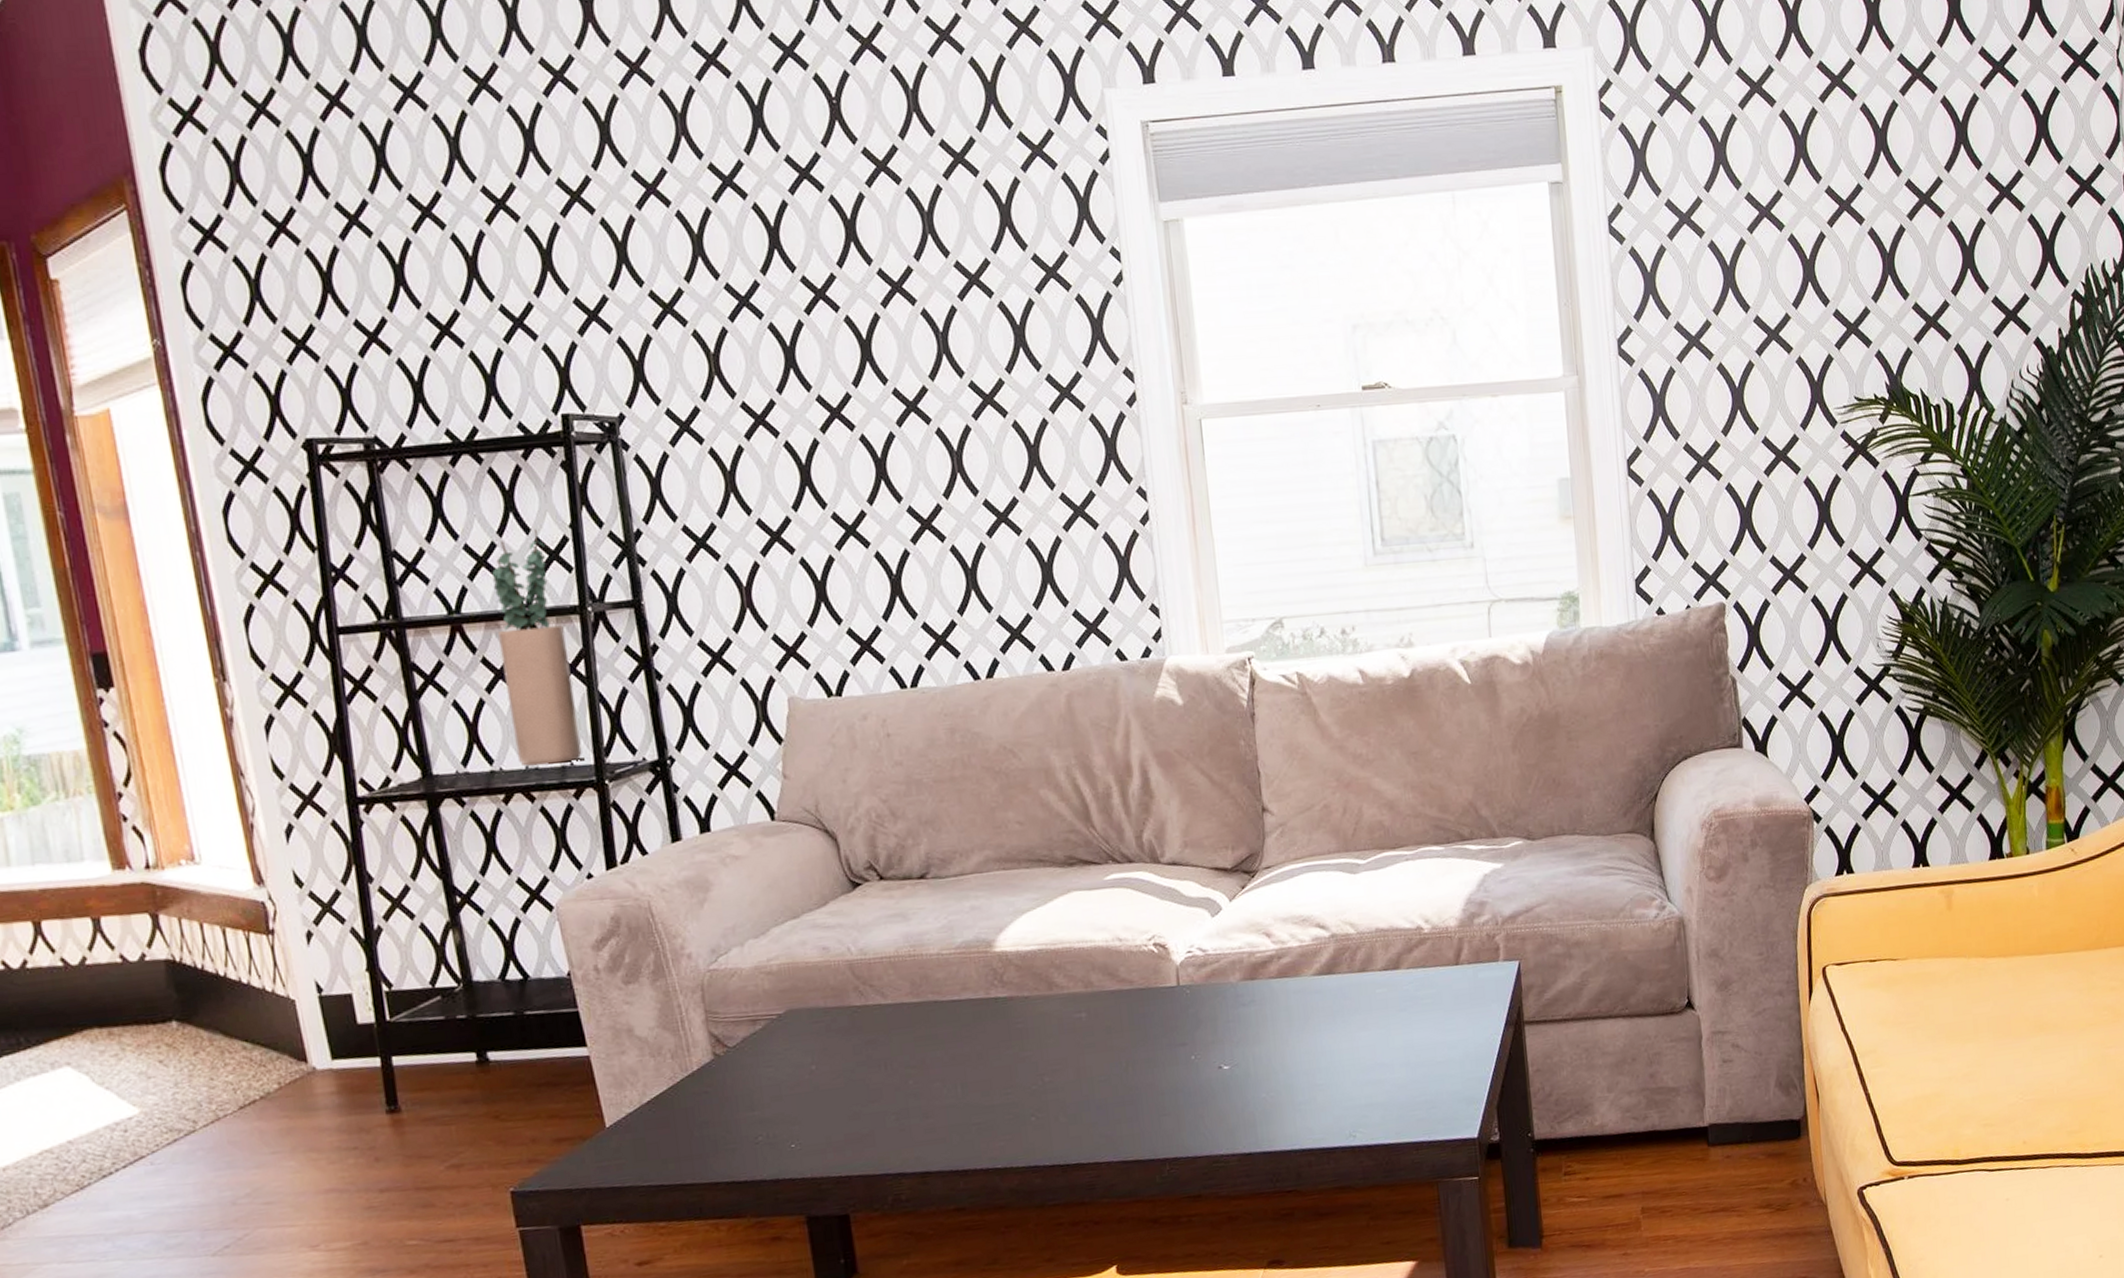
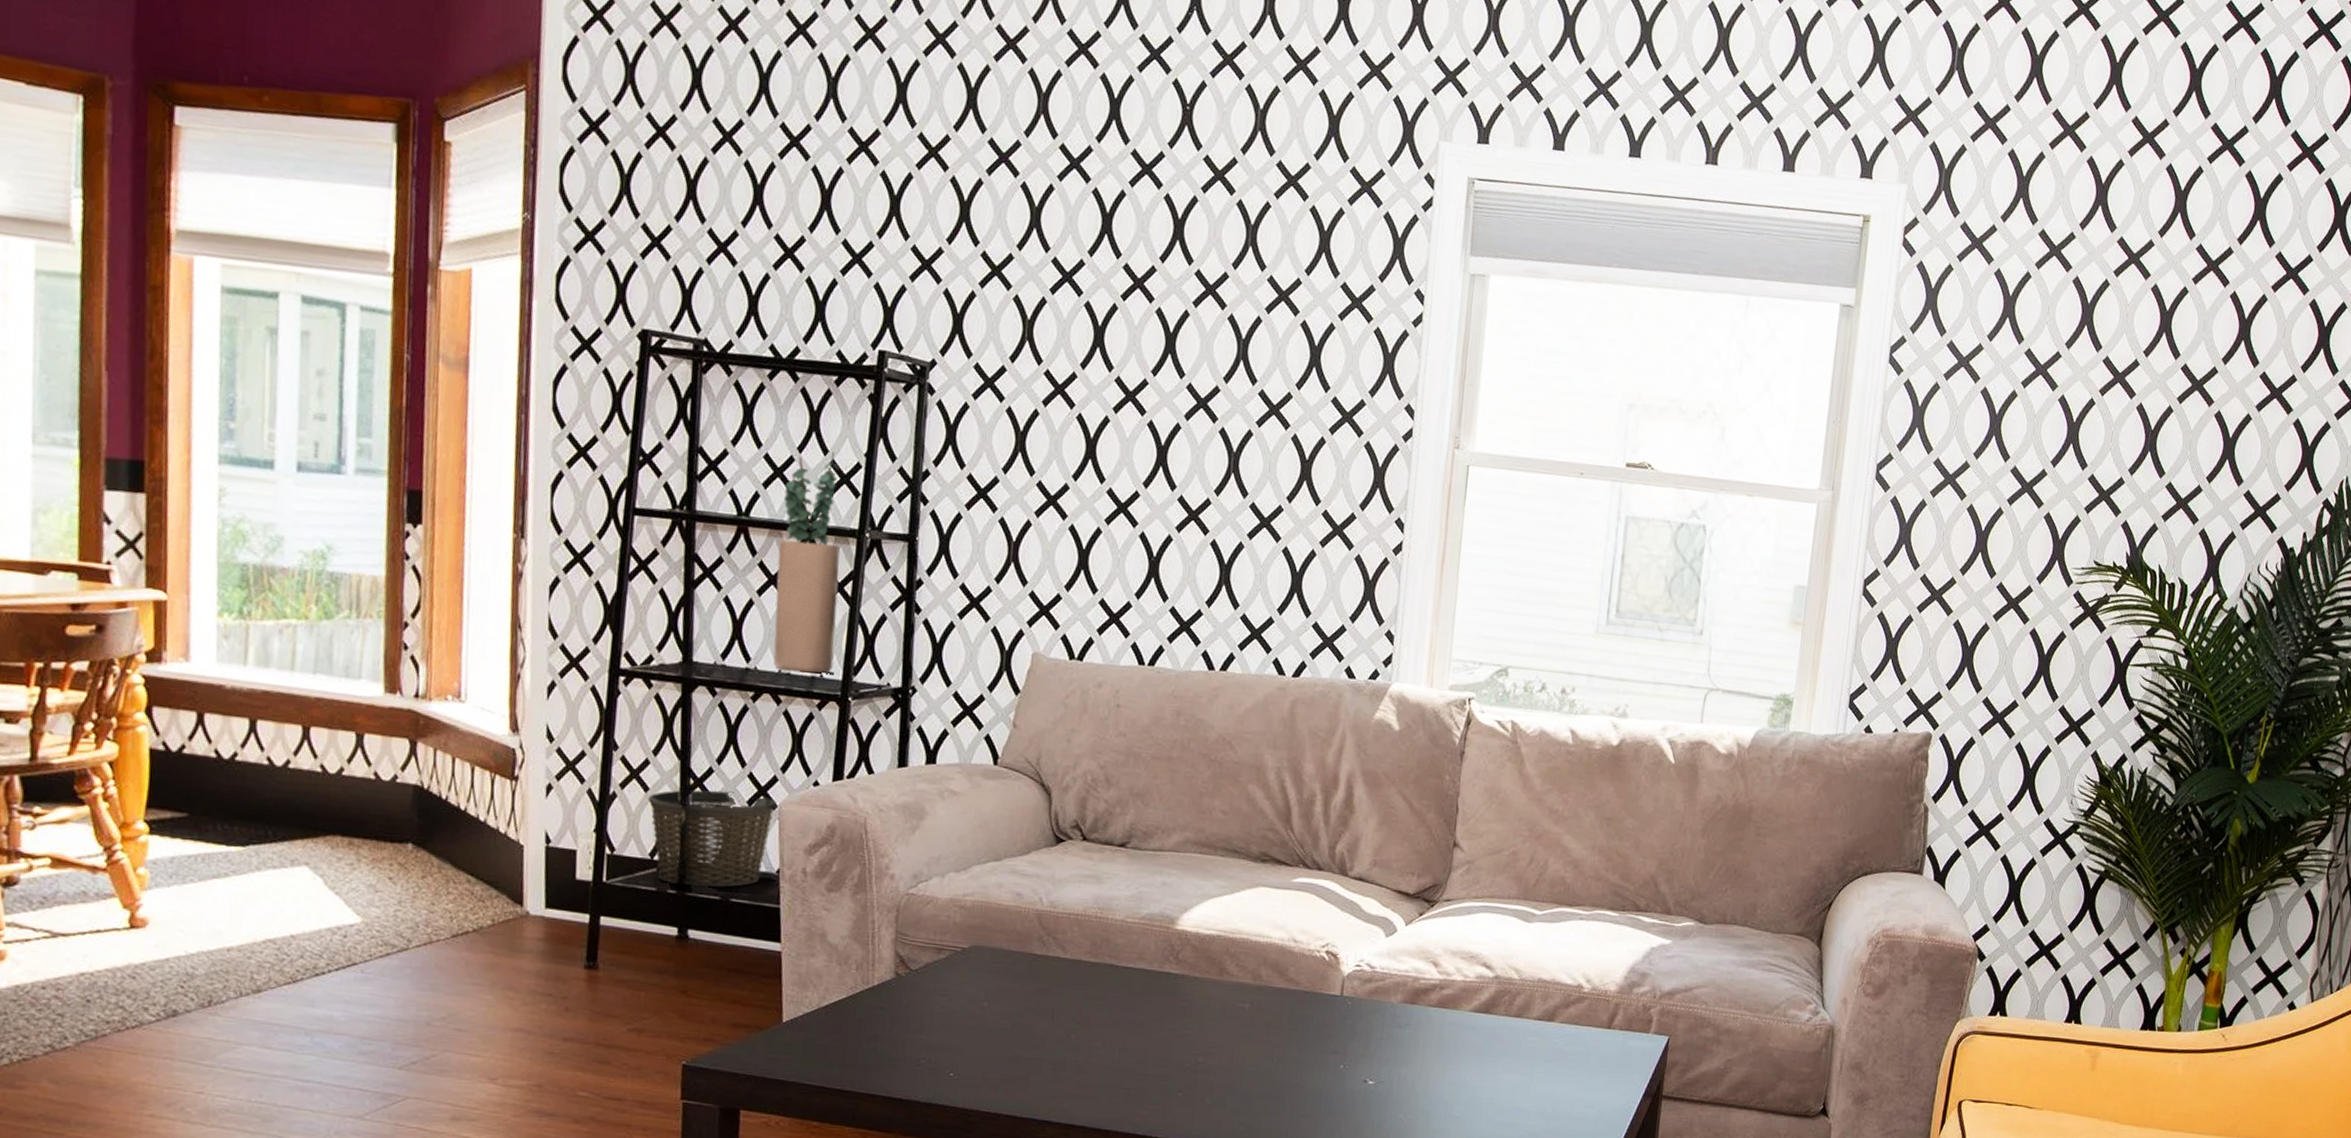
basket: none [415,899,553,1009] -> present [647,790,777,888]

